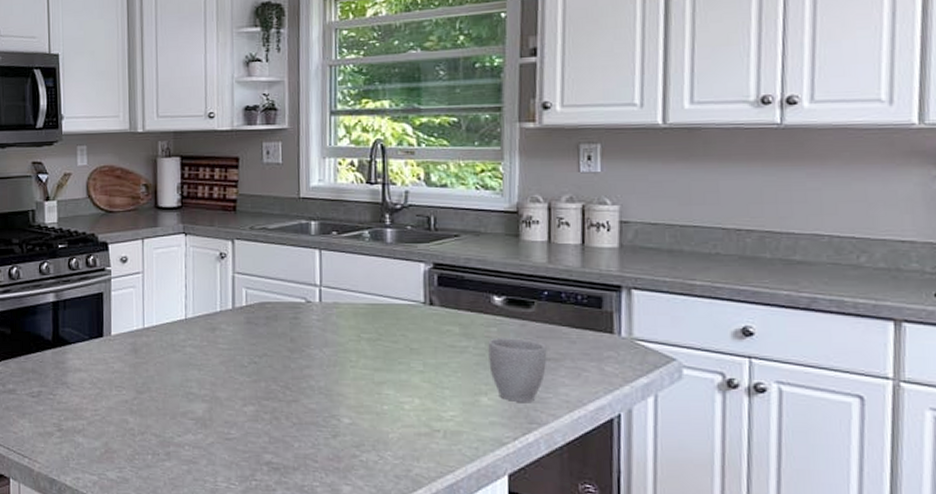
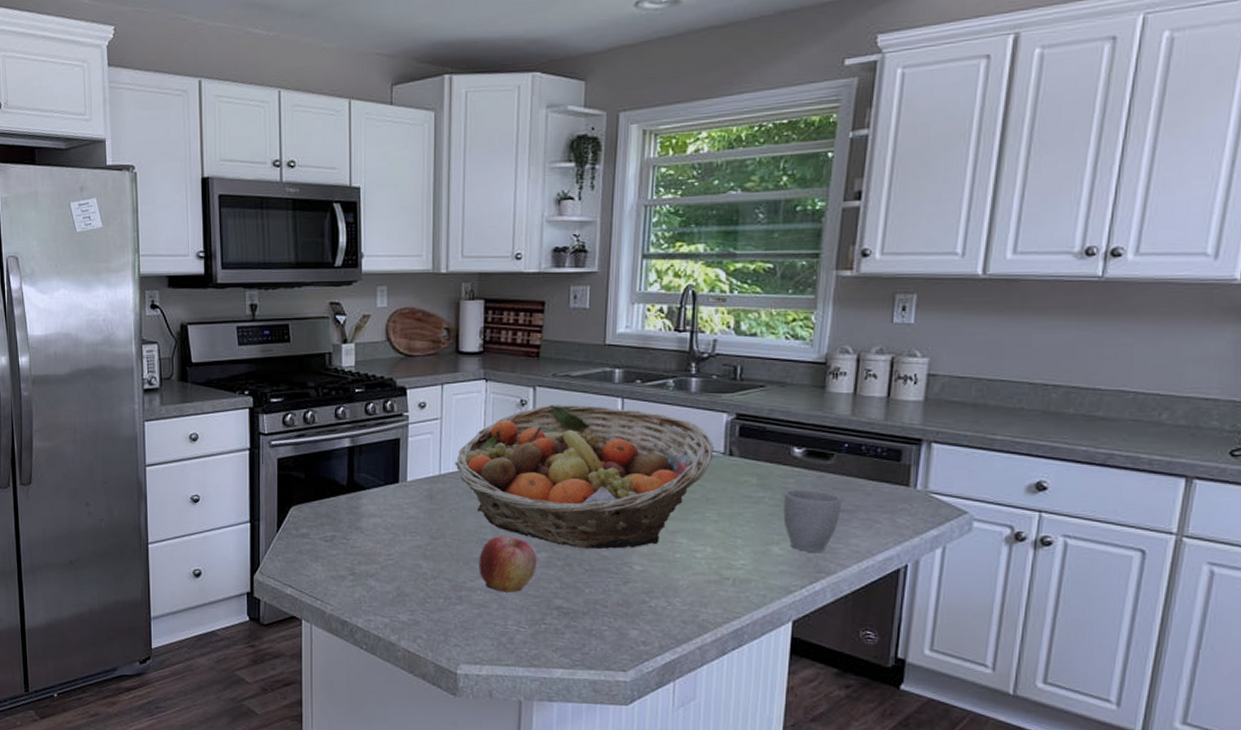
fruit basket: none [158,257,414,402] -> present [455,405,714,549]
apple: none [185,389,244,448] -> present [479,536,537,593]

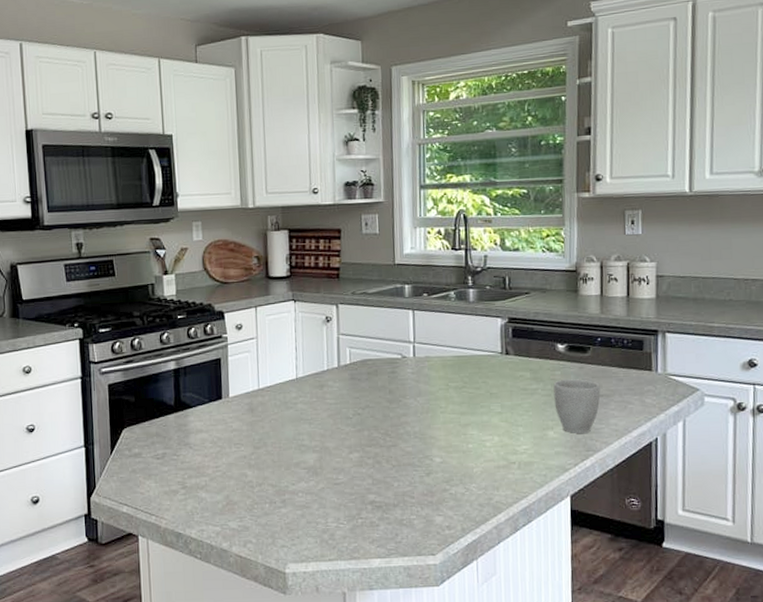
fruit basket: present [455,405,714,549] -> none [271,318,493,447]
apple: present [479,536,537,593] -> none [298,441,350,493]

